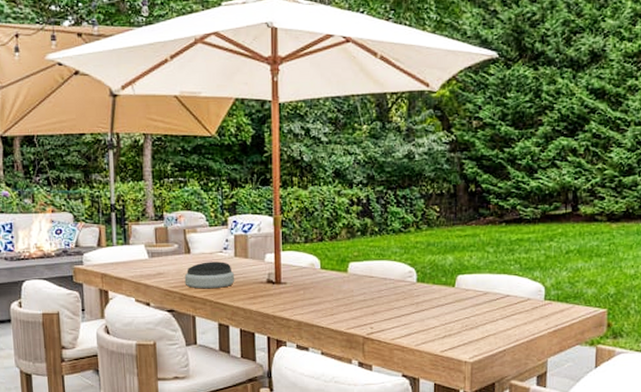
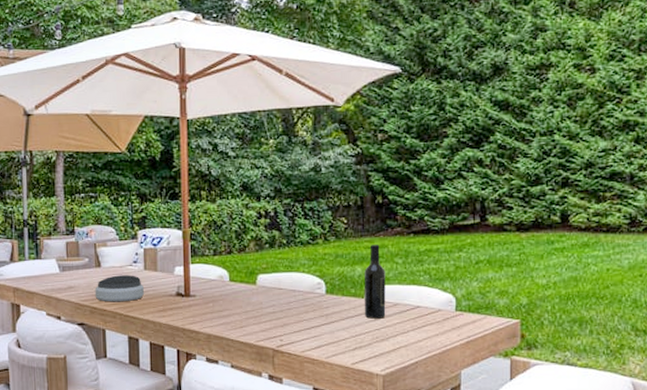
wine bottle: none [454,234,477,307] -> present [364,245,386,319]

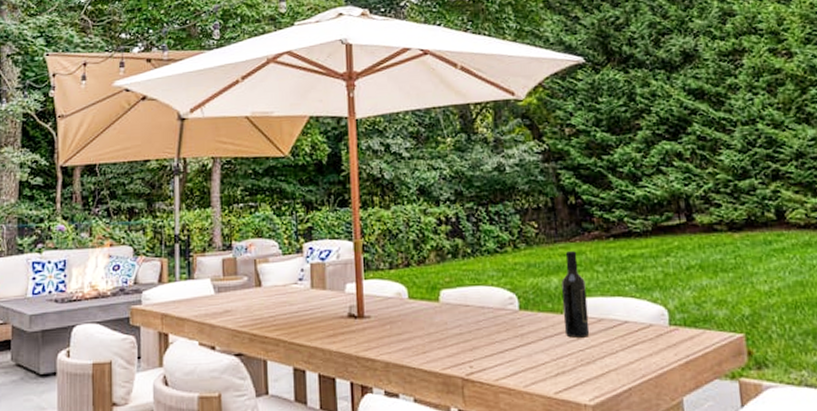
bowl: present [95,275,144,302] -> none [254,294,311,328]

